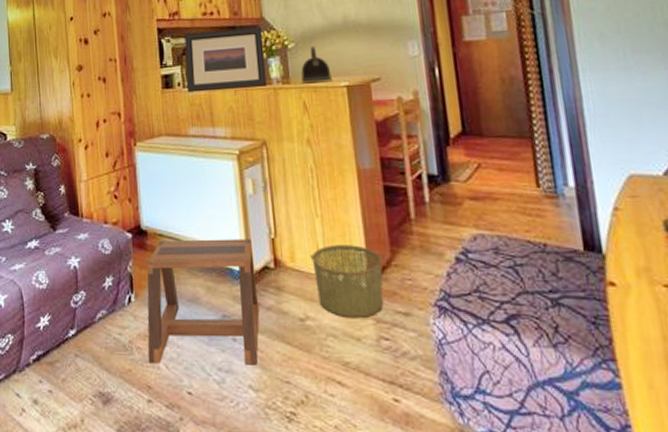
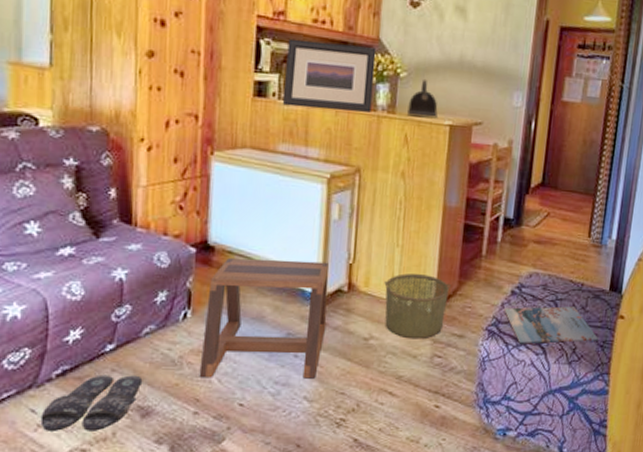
slippers: none [24,360,100,417] -> present [40,374,141,431]
magazine: none [452,273,586,322] -> present [504,306,598,344]

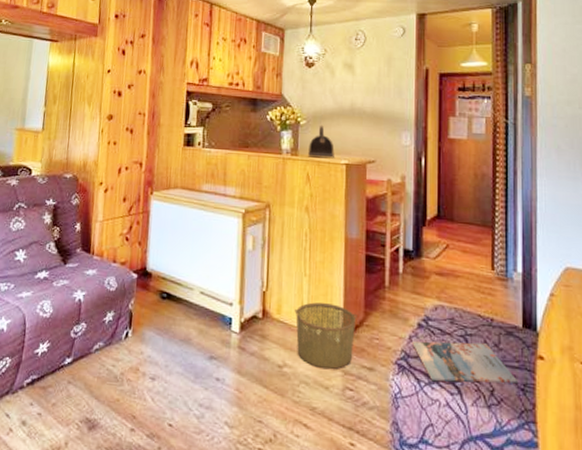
slippers: present [40,374,141,431] -> none [12,385,91,440]
stool: present [199,258,329,379] -> none [136,284,246,404]
picture frame: present [282,38,377,112] -> none [205,99,280,156]

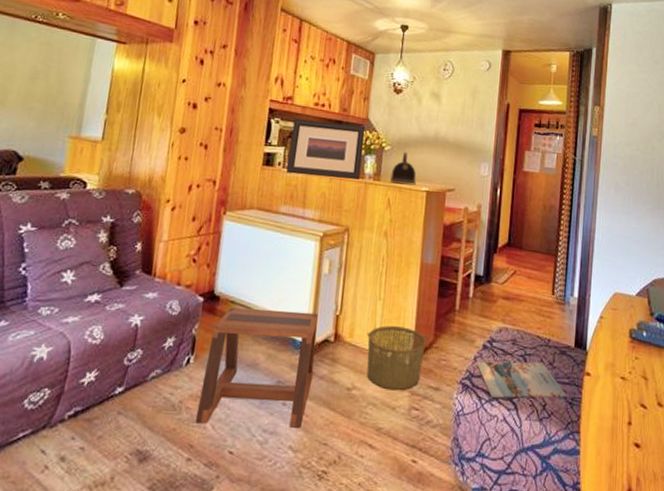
stool: none [136,284,246,404] -> present [195,307,318,428]
picture frame: none [205,99,280,156] -> present [285,118,366,180]

